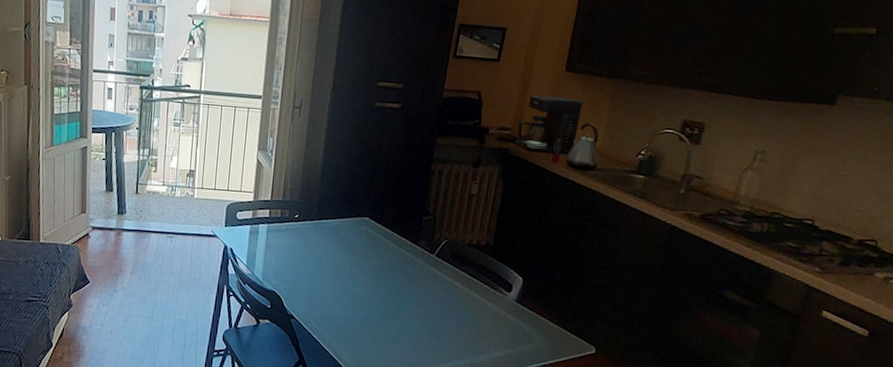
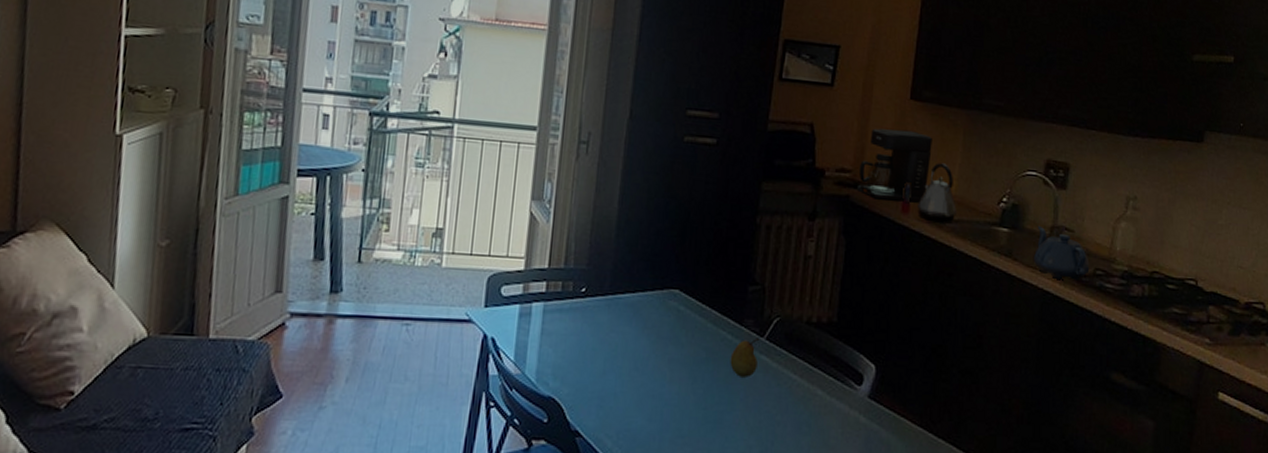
fruit: none [407,255,431,283] -> present [730,338,760,378]
teapot: none [664,173,715,218] -> present [1033,225,1090,281]

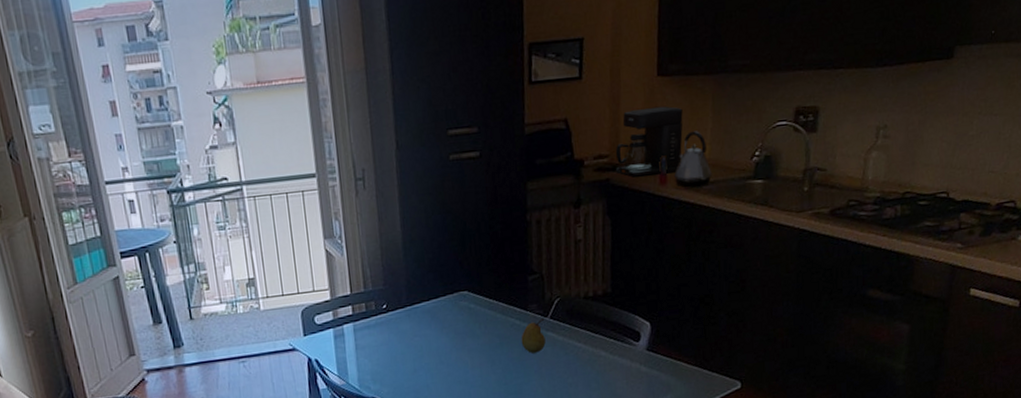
teapot: present [1033,225,1090,281] -> none [788,171,843,218]

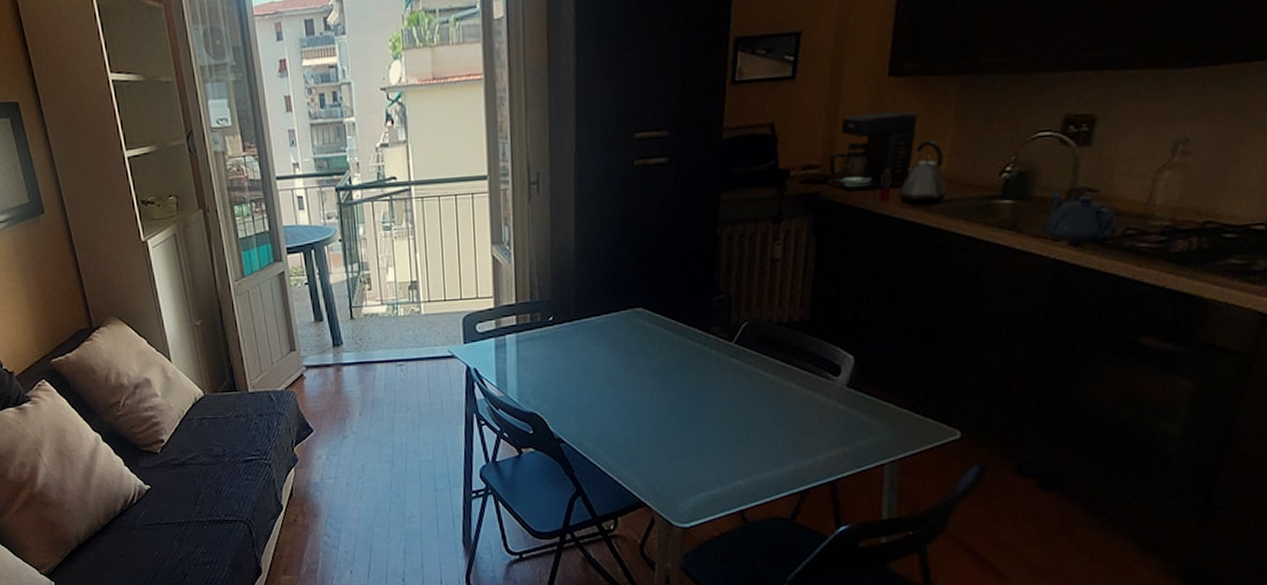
fruit: present [521,319,546,354] -> none [699,344,729,380]
teapot: none [788,171,843,218] -> present [1043,191,1118,247]

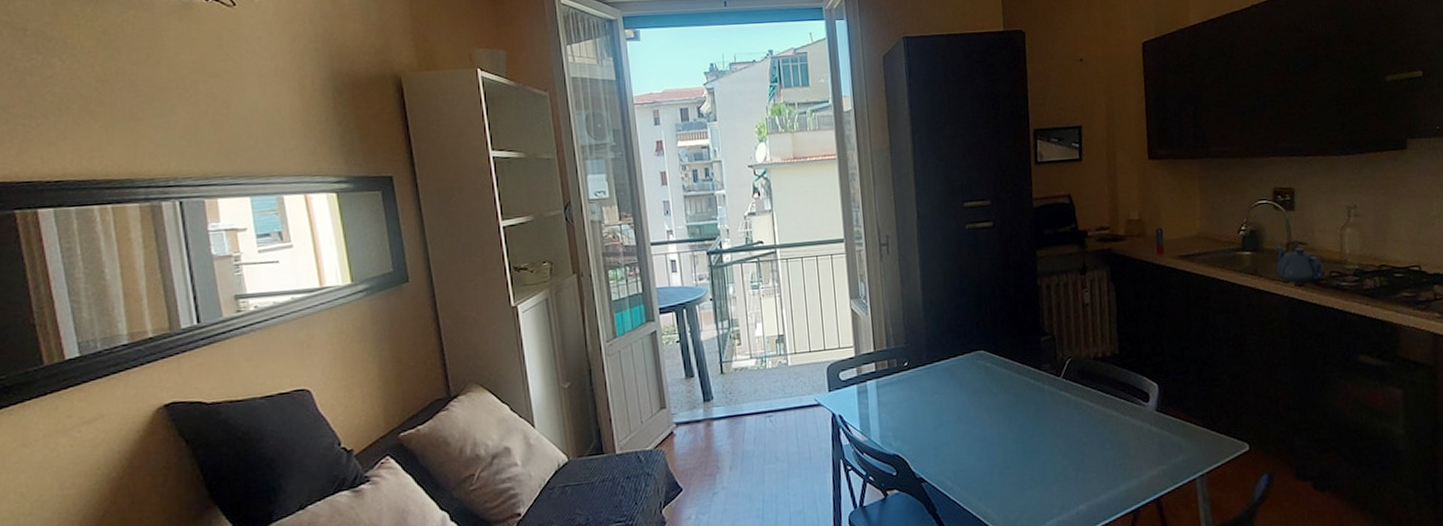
coffee maker: present [828,111,917,193] -> none [1116,185,1176,249]
kettle: present [899,140,947,206] -> none [1170,207,1204,258]

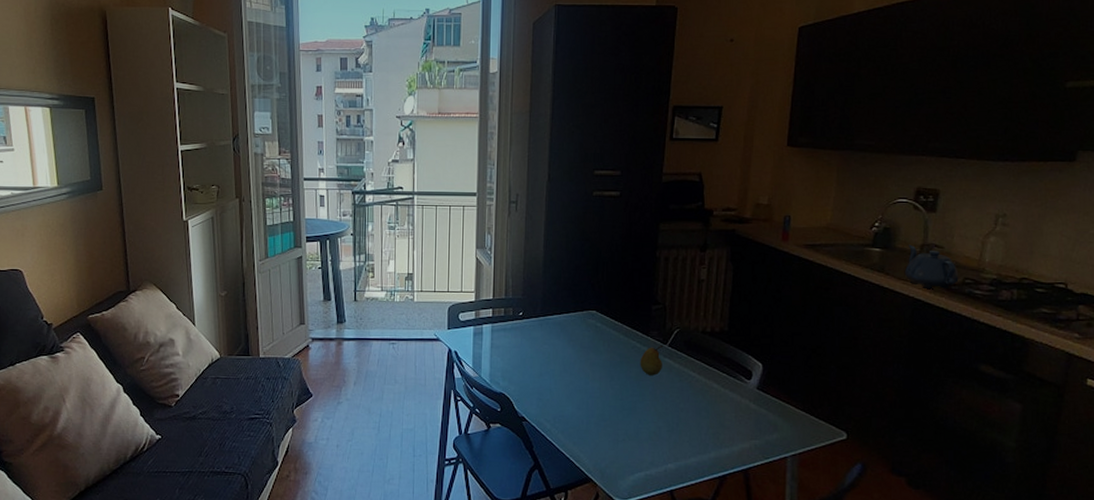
fruit: none [1035,378,1060,412] -> present [640,346,664,376]

